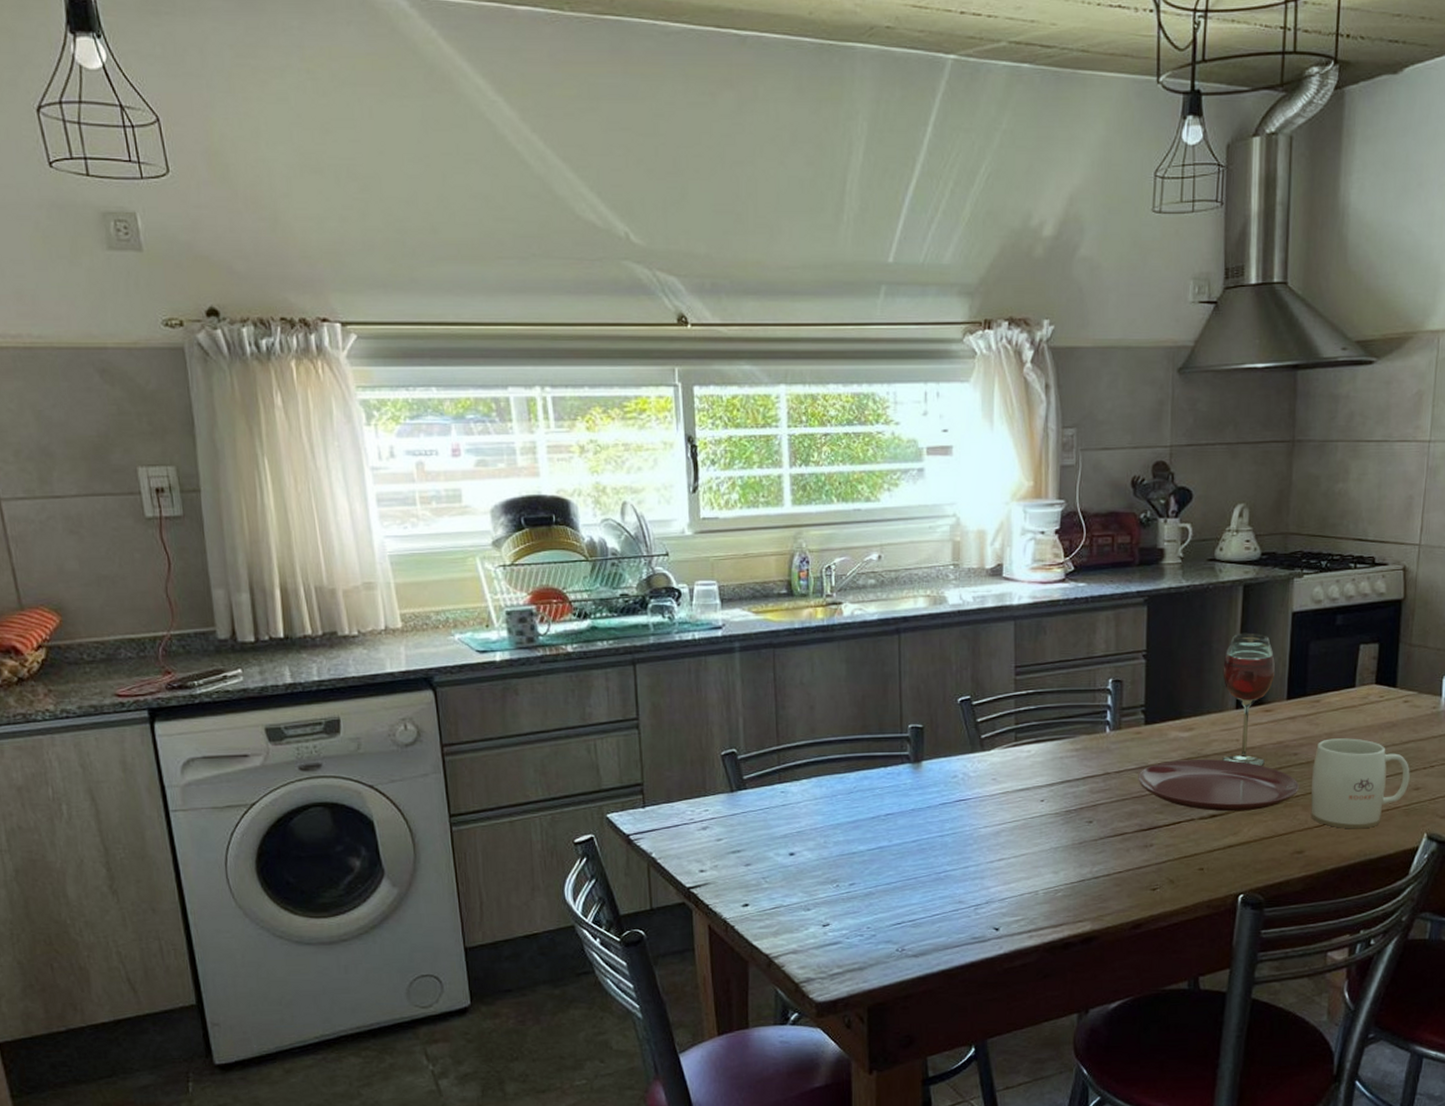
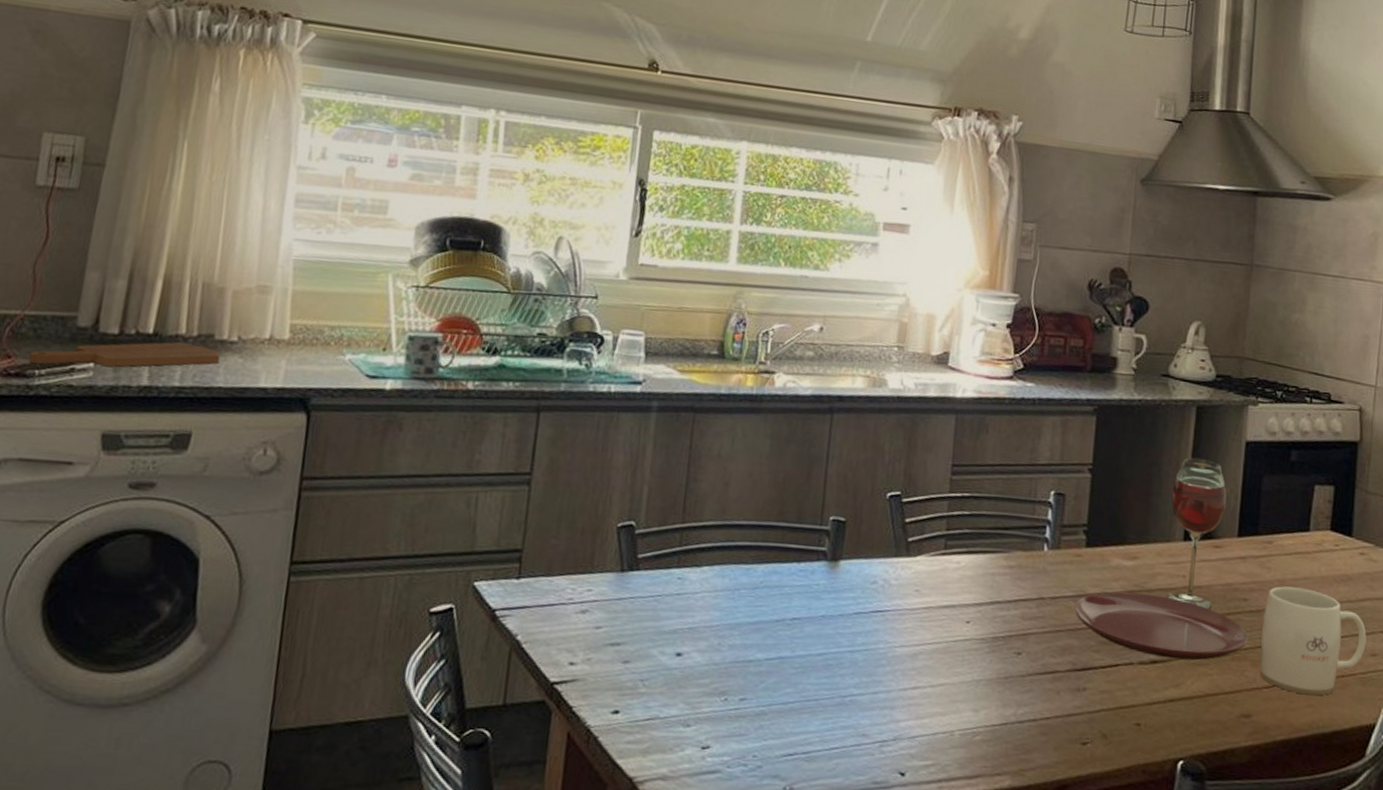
cutting board: none [186,642,347,676] -> present [29,342,220,368]

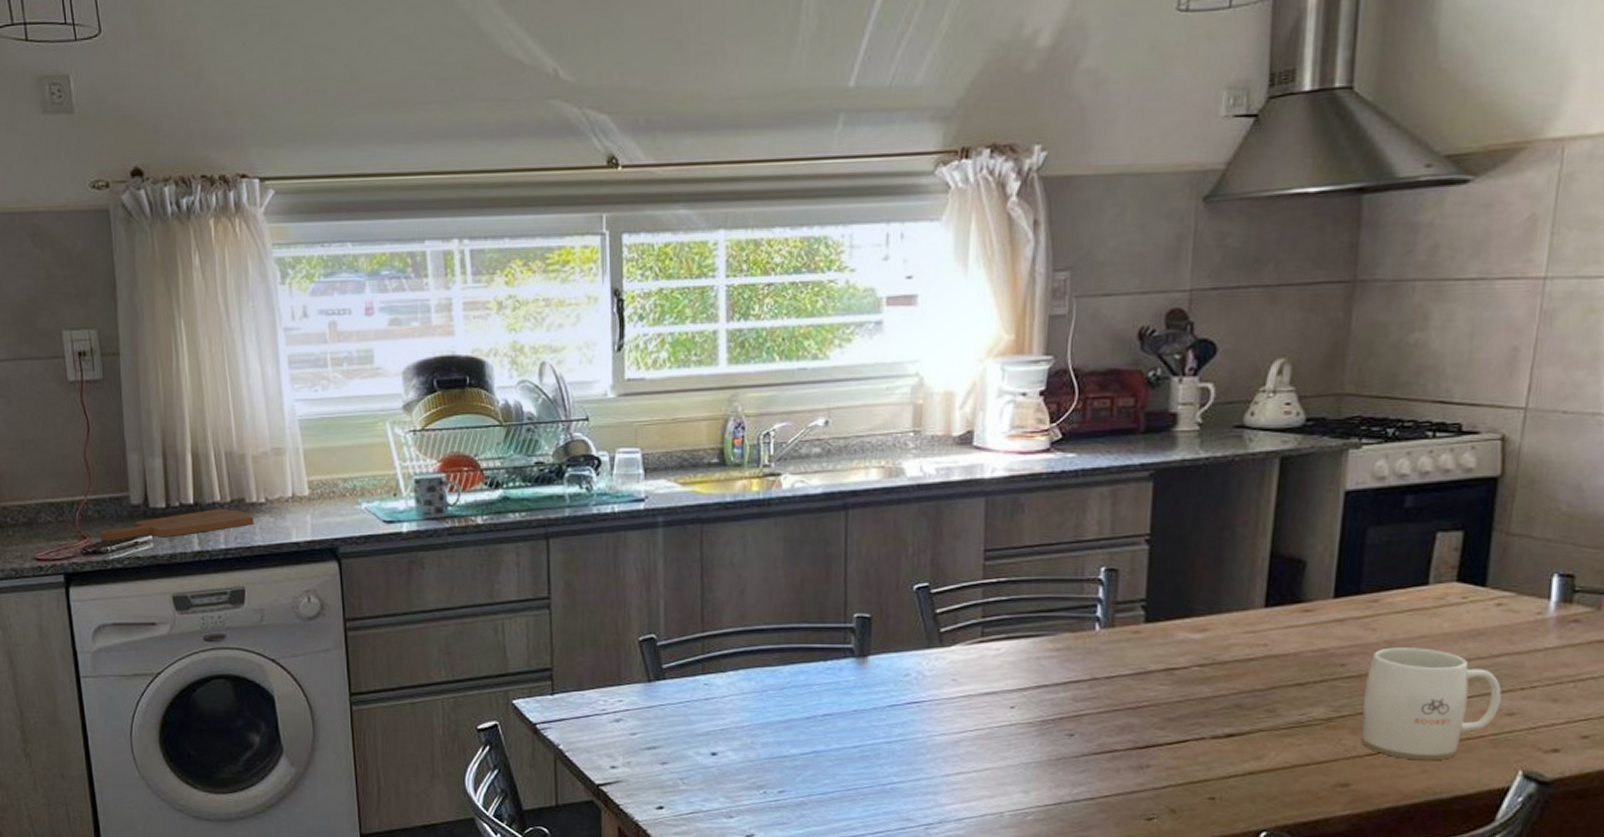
plate: present [1074,591,1249,661] -> none [1134,665,1348,732]
wineglass: present [1166,458,1228,609] -> none [1244,516,1321,677]

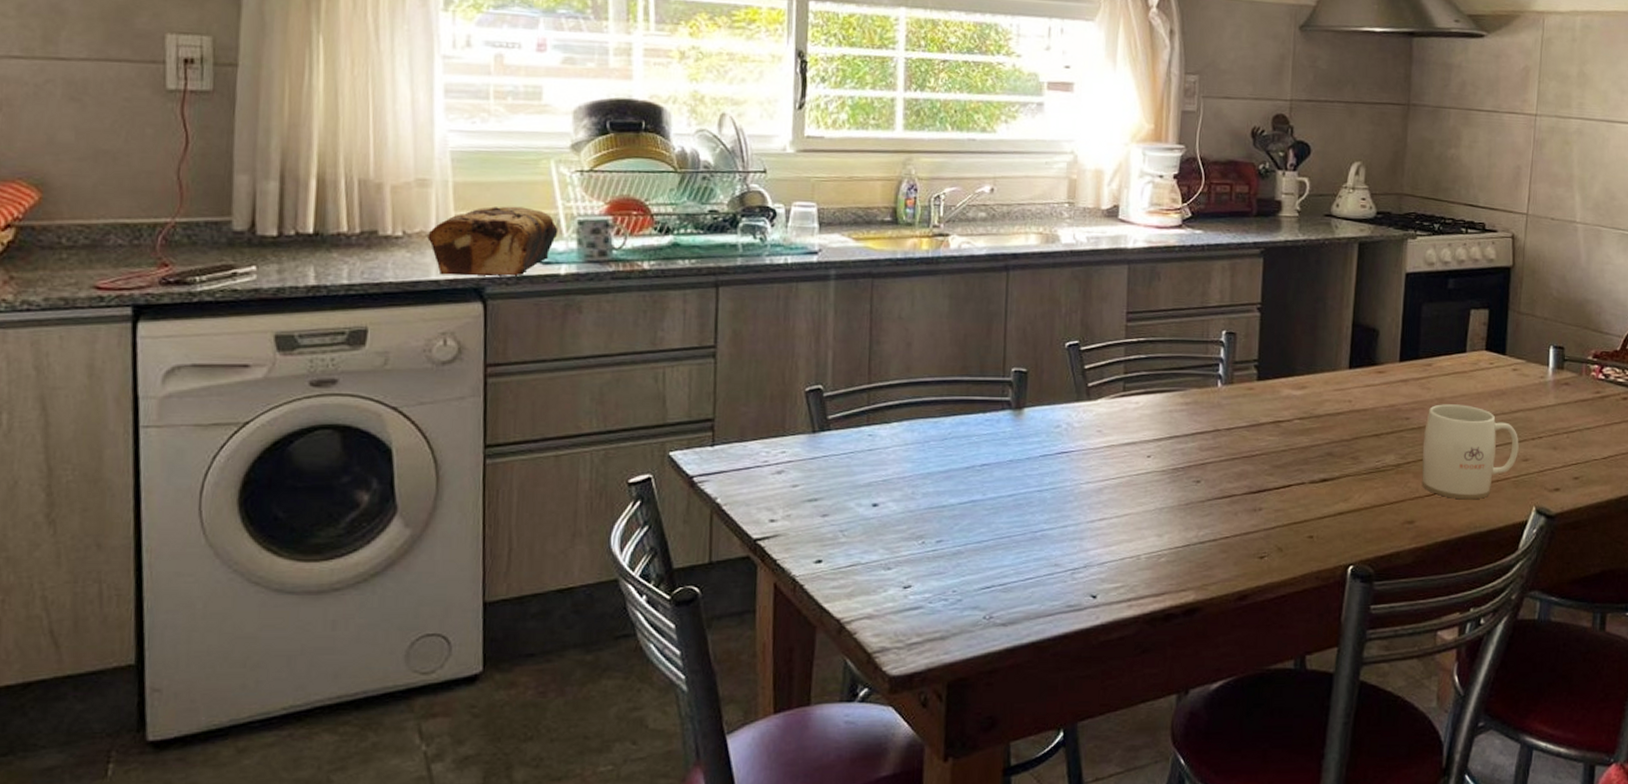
cutting board: present [100,509,254,542] -> none [187,240,386,271]
bread loaf: none [286,469,398,537] -> present [427,206,559,277]

